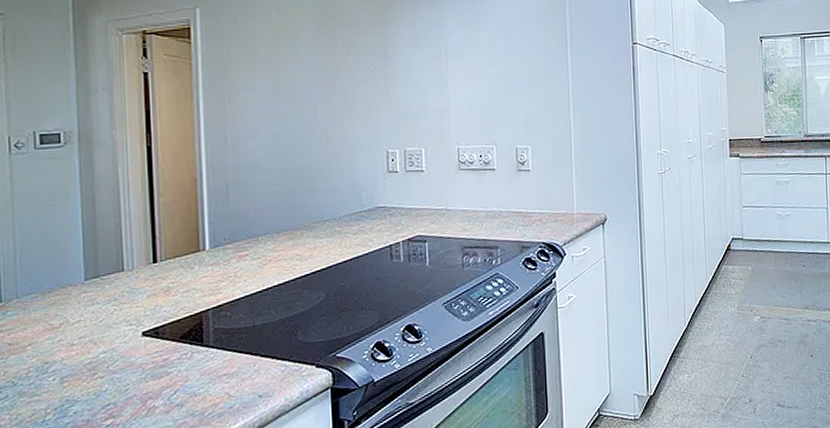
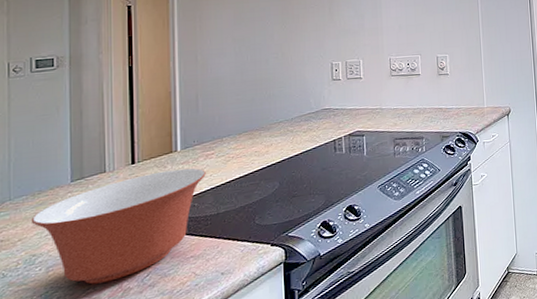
mixing bowl: none [41,270,239,400] -> present [31,168,206,285]

